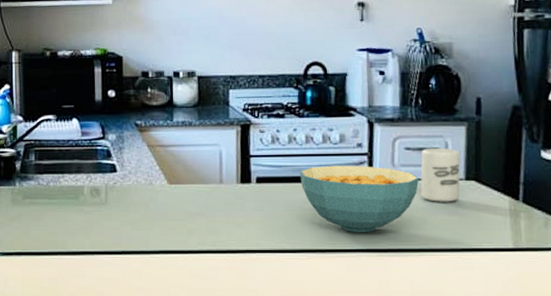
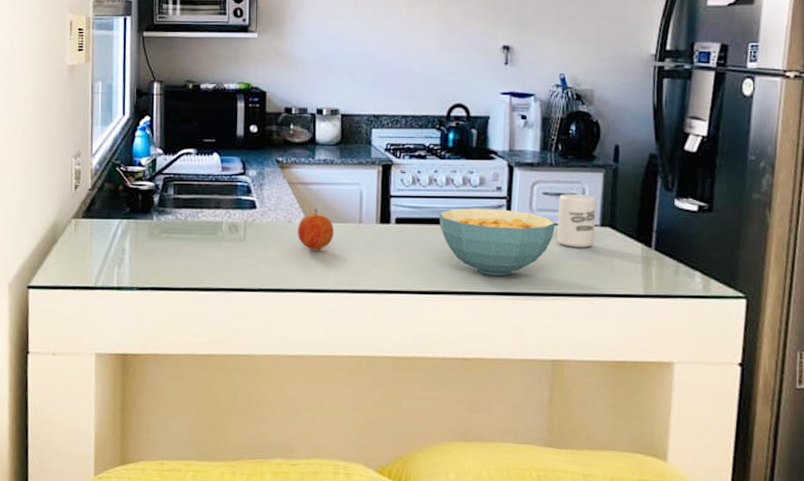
fruit: none [158,171,195,212] -> present [297,209,334,250]

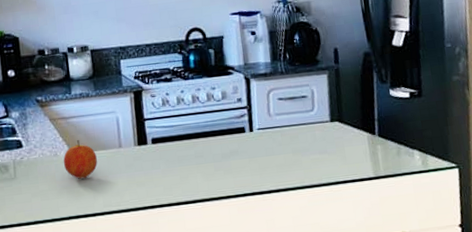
cereal bowl: present [439,208,556,277] -> none [189,118,293,179]
cup: present [556,193,597,248] -> none [292,95,327,144]

